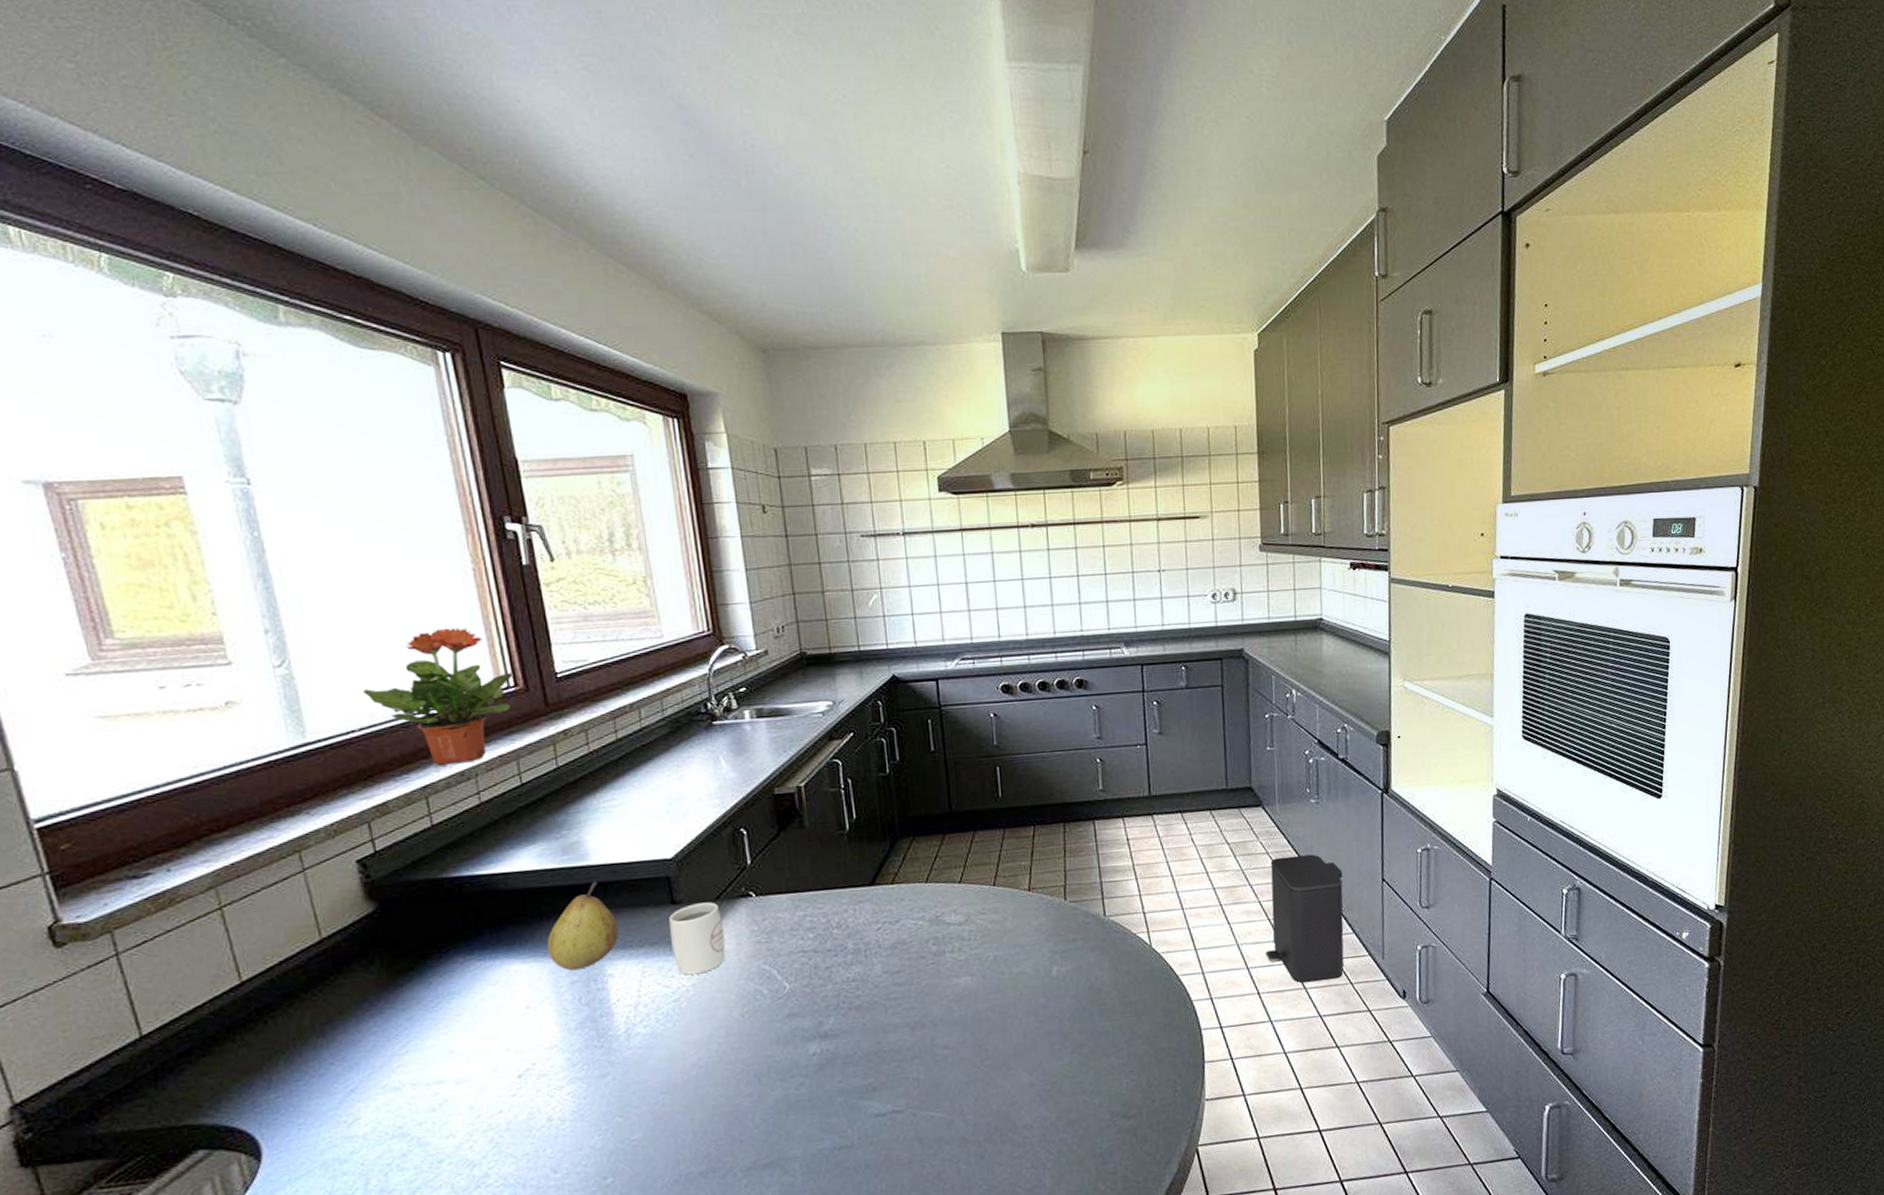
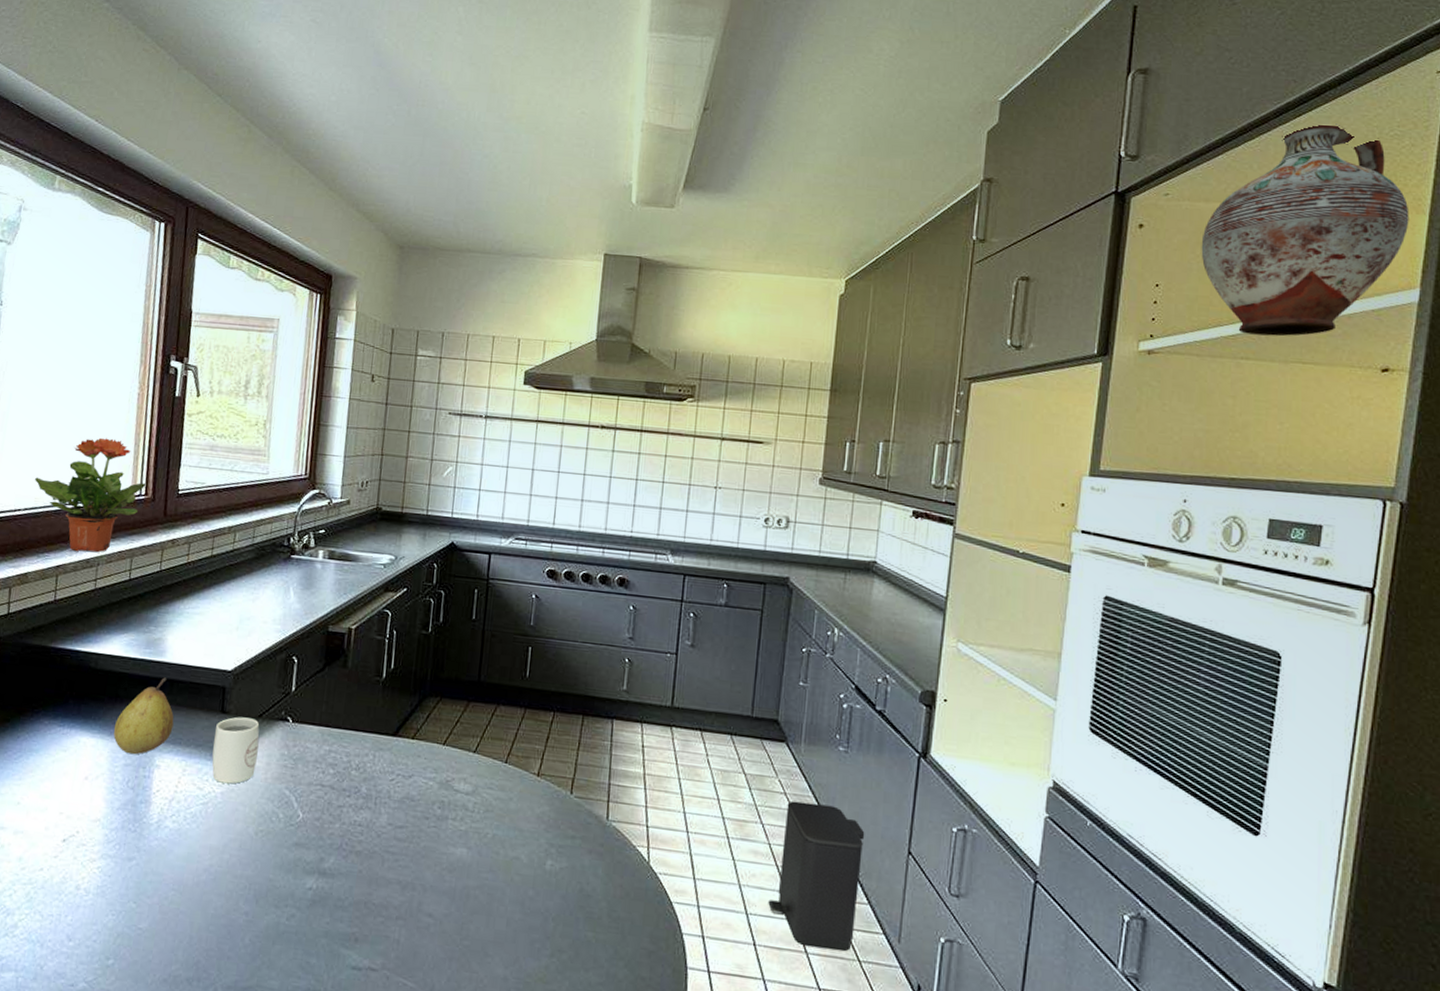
ceramic jug: none [1581,123,1751,345] -> present [1201,124,1409,337]

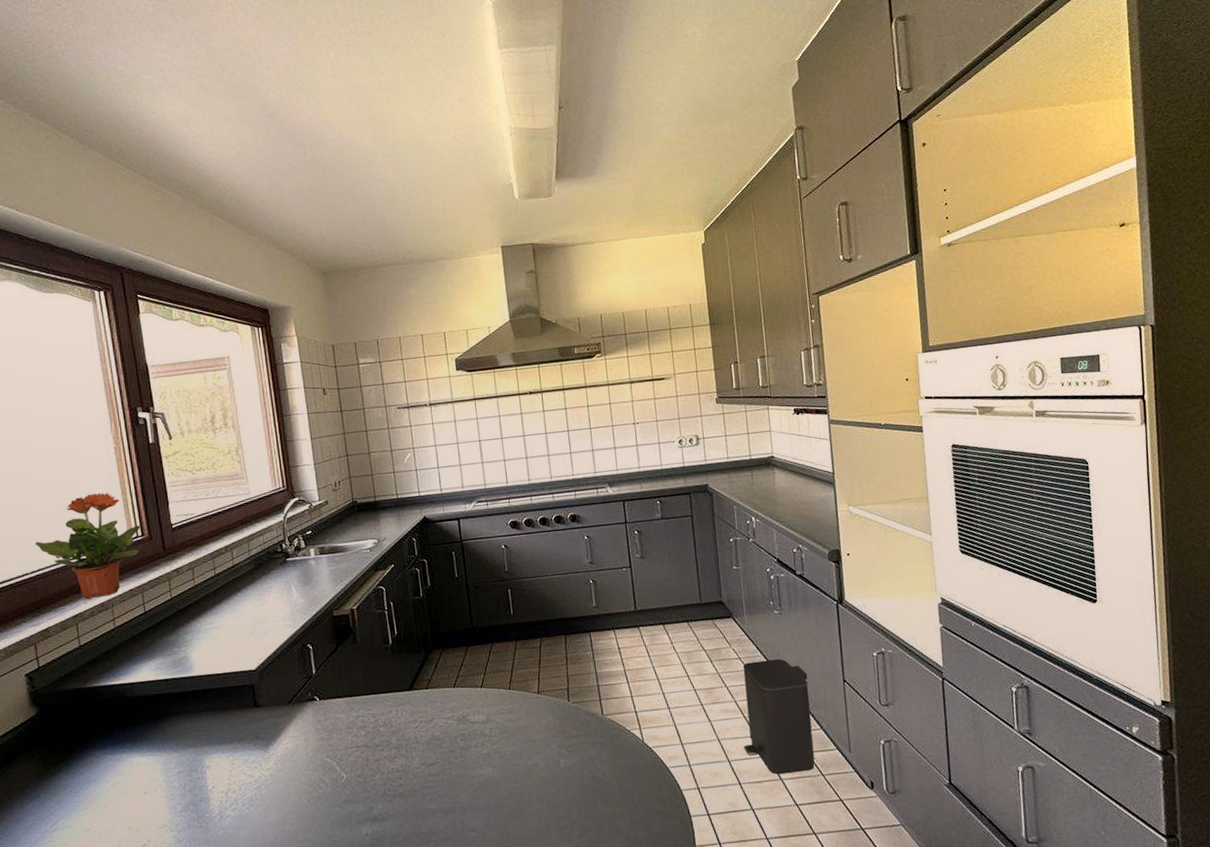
fruit: present [113,677,174,755] -> none [160,689,215,763]
mug: present [212,716,260,784] -> none [252,705,296,767]
ceramic jug: present [1201,124,1409,337] -> none [971,37,1120,217]

